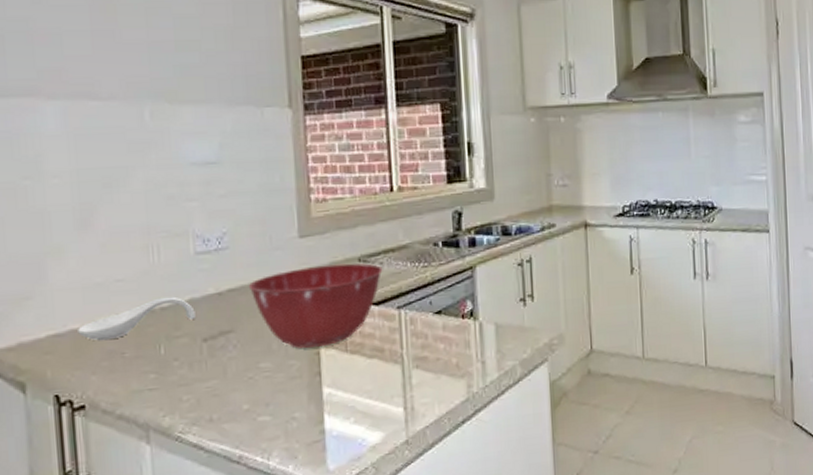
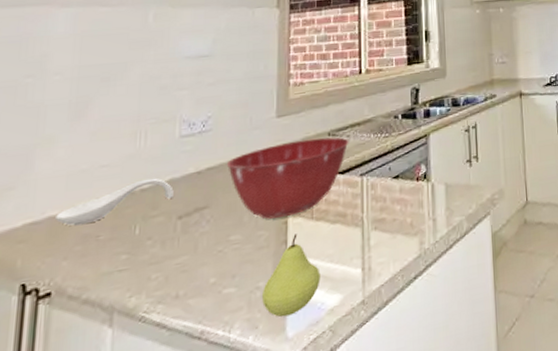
fruit: none [299,366,360,450] -> present [262,233,321,317]

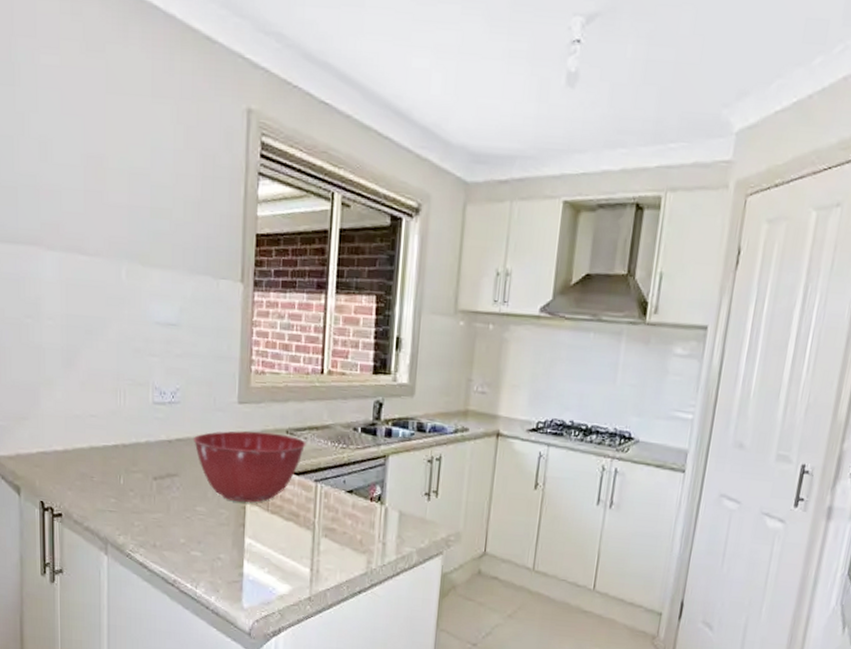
spoon rest: present [55,178,174,226] -> none [60,436,149,464]
fruit: present [262,233,321,317] -> none [223,520,273,590]

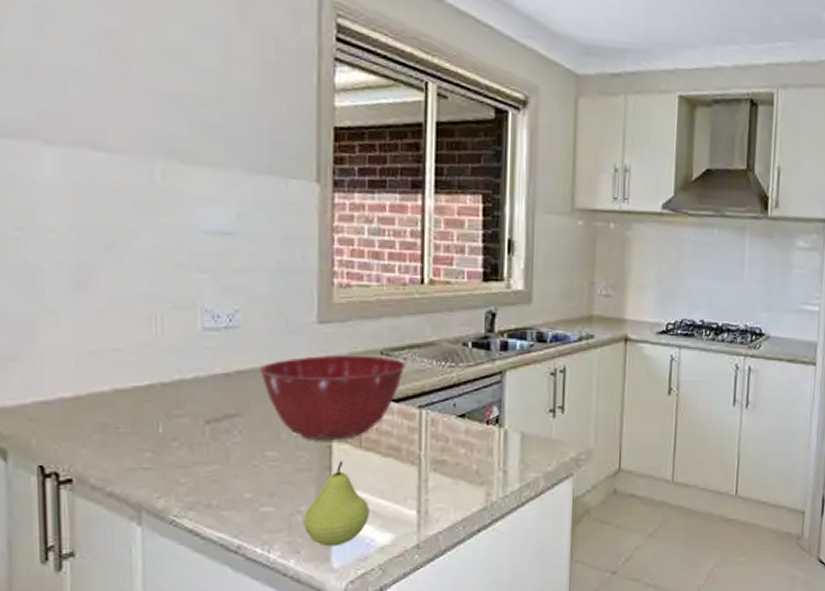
fruit: none [223,520,273,590] -> present [304,461,370,547]

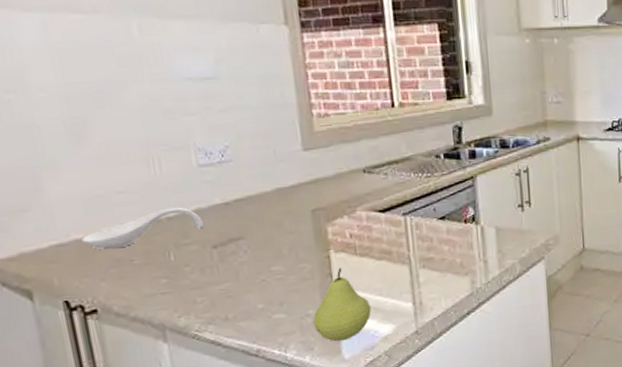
spoon rest: none [68,372,199,413] -> present [81,207,204,250]
mixing bowl: present [259,355,406,440] -> none [254,174,388,253]

